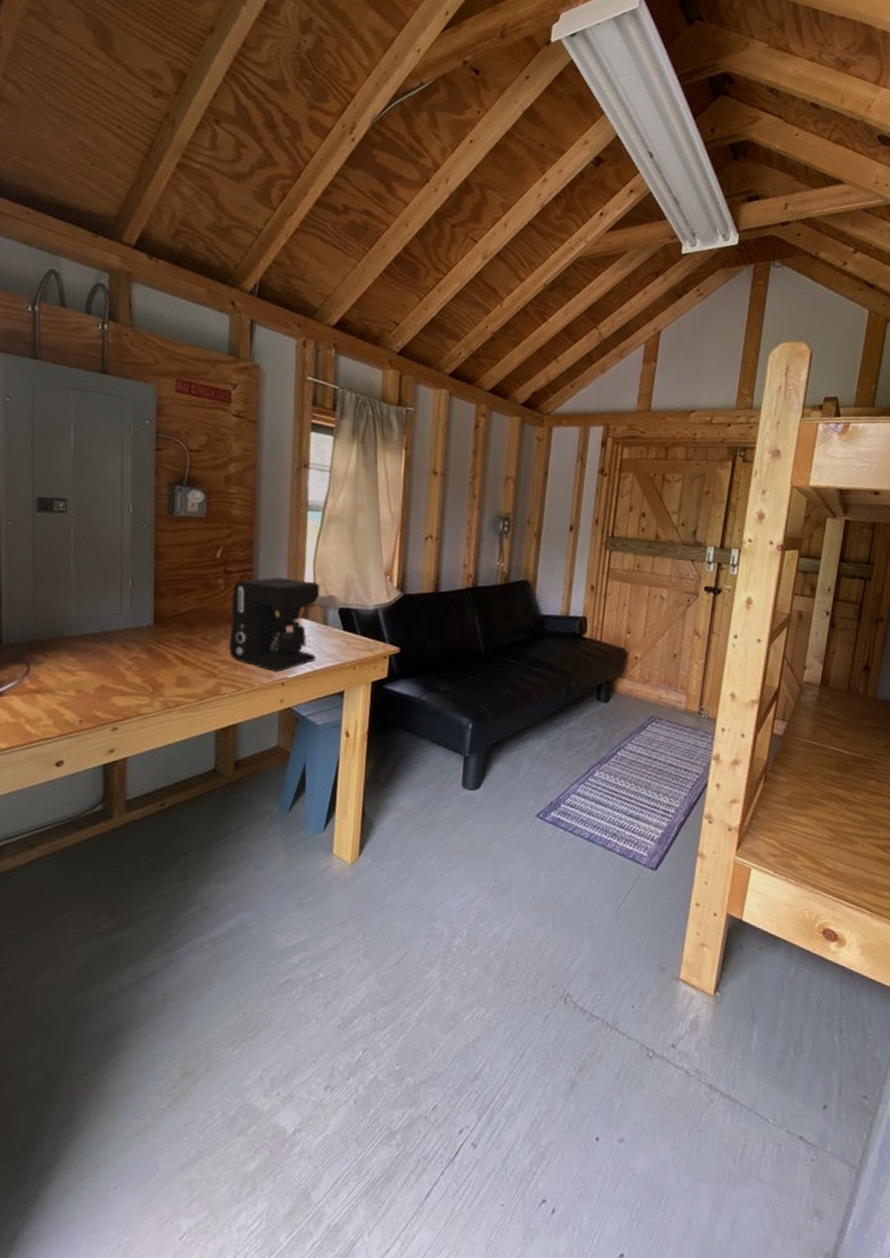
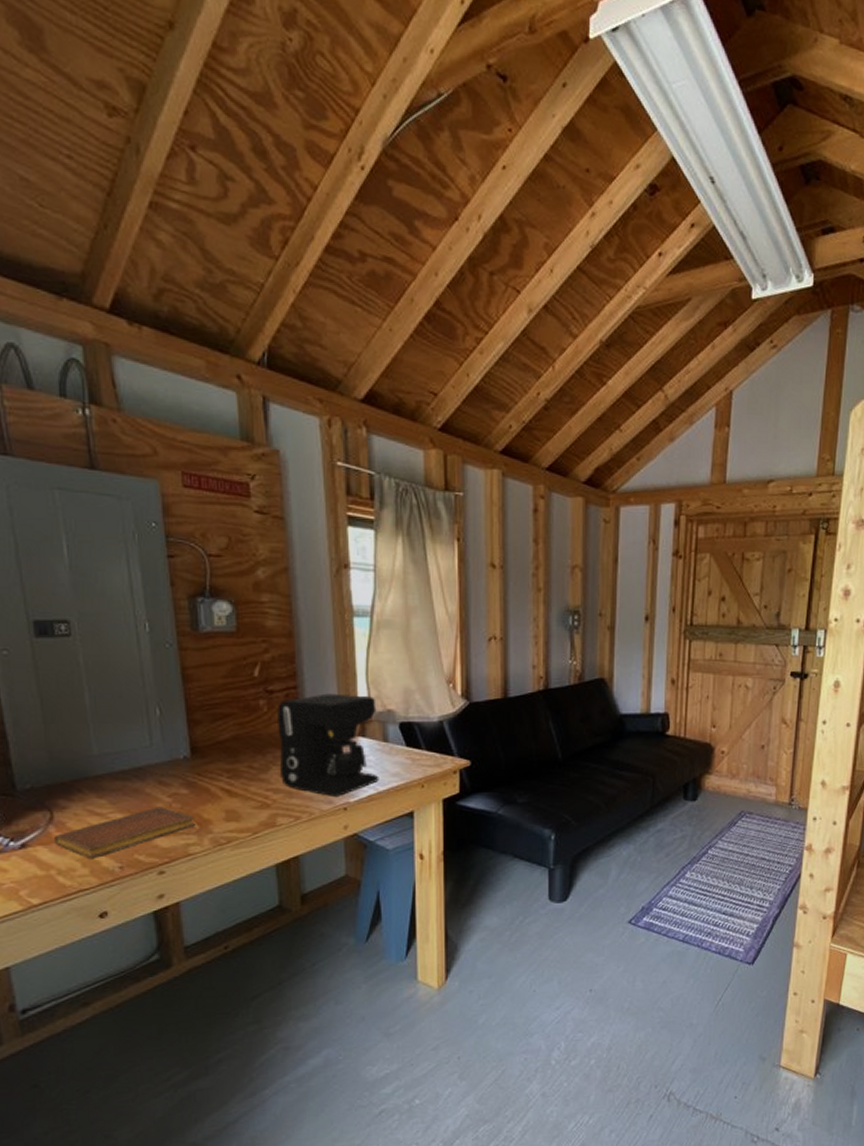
notebook: none [27,668,150,711] -> present [55,806,195,858]

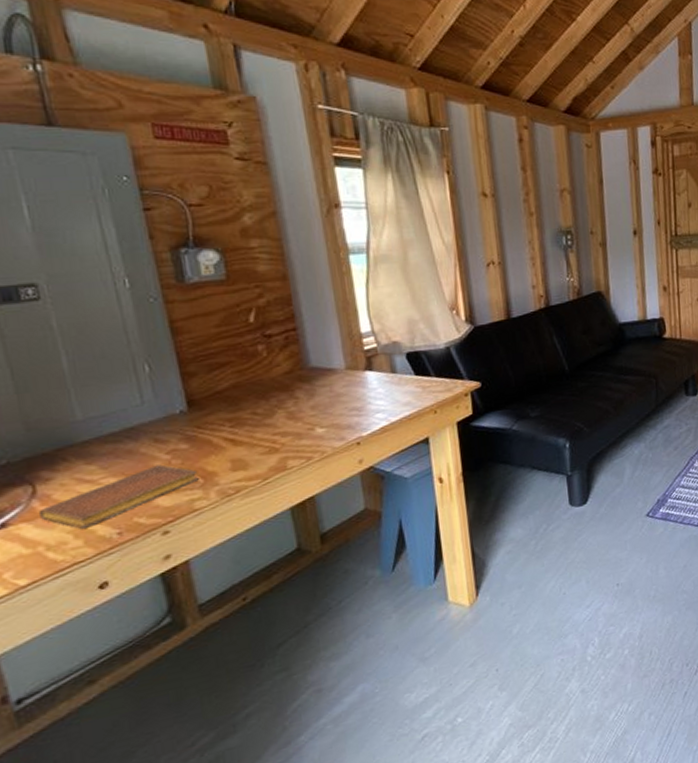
coffee maker: present [277,693,379,796] -> none [277,330,391,433]

